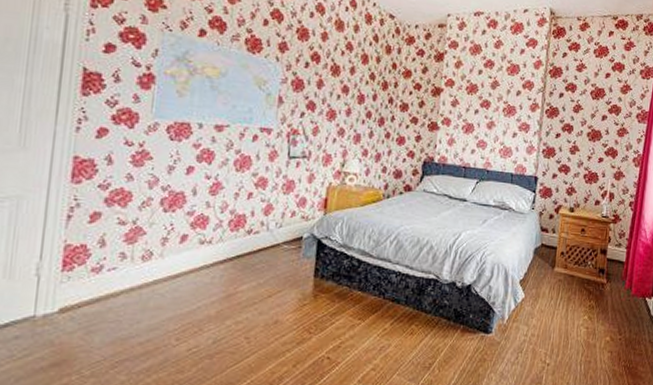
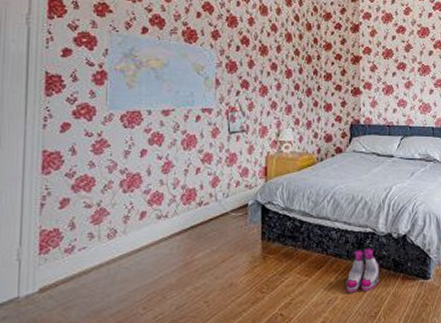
boots: none [401,295,440,341] -> present [346,248,379,293]

